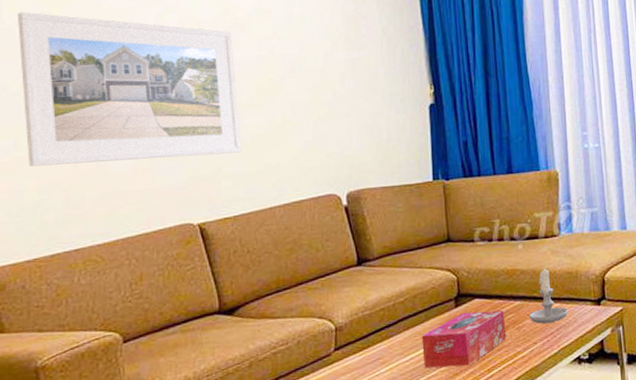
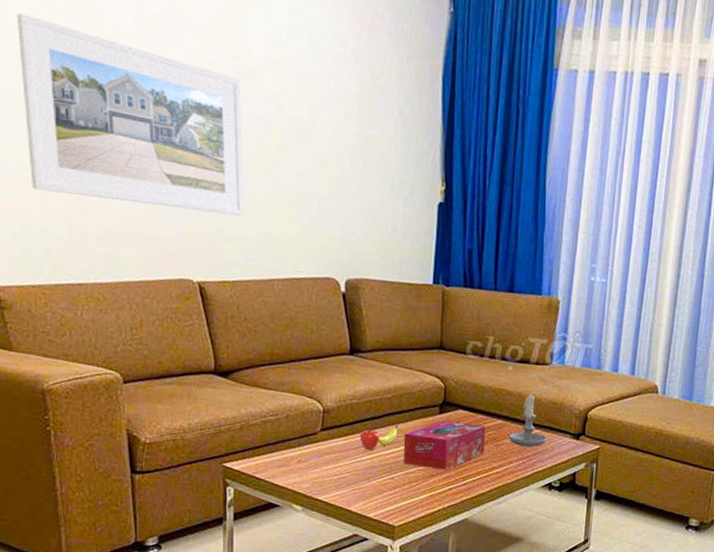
fruit: none [375,328,415,362] -> present [359,424,398,451]

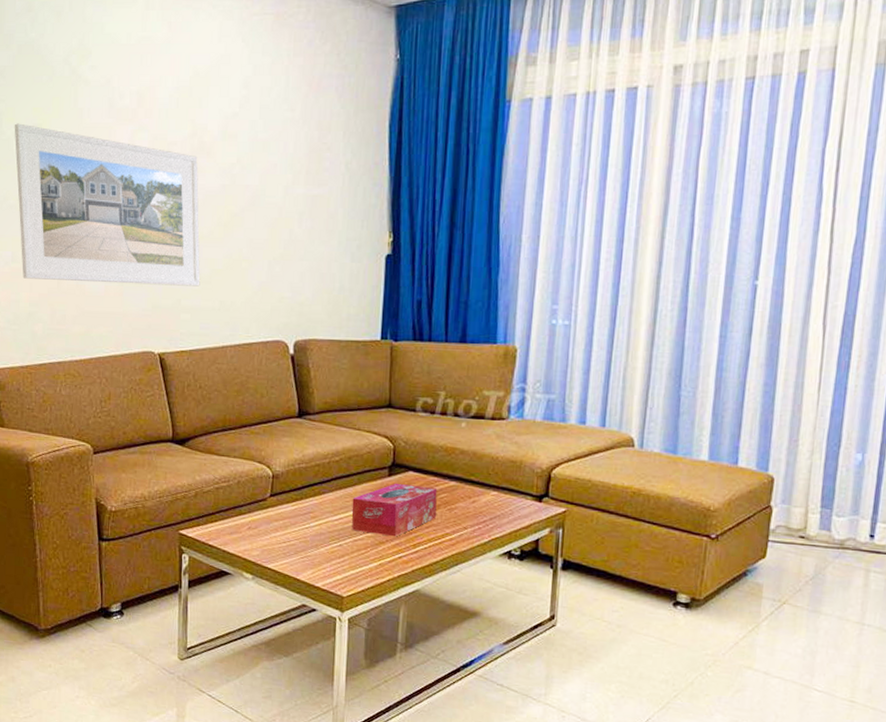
fruit: present [359,424,398,451] -> none [307,488,346,517]
candle: present [509,392,547,447] -> none [463,451,505,511]

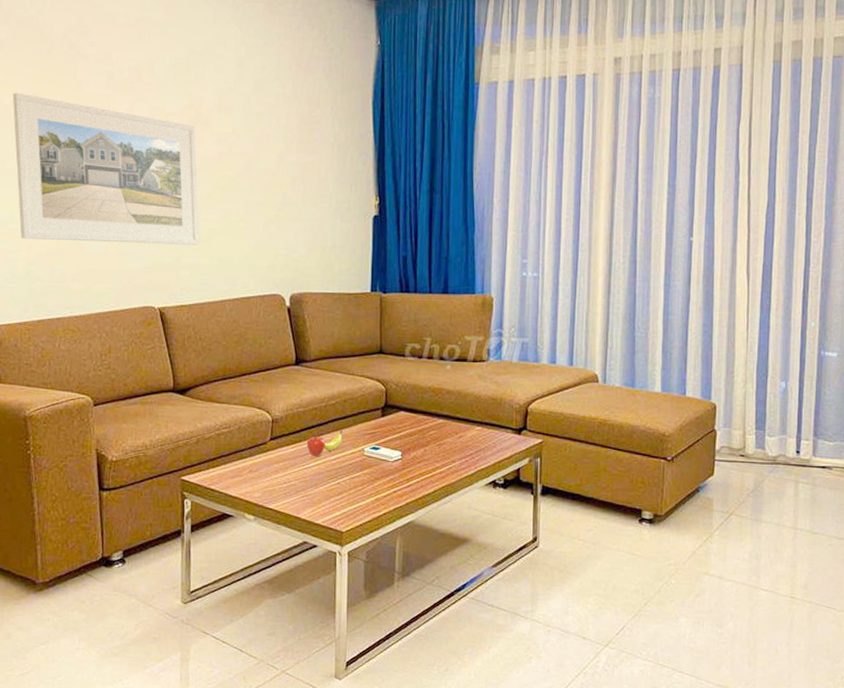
fruit: none [307,488,346,517] -> present [306,430,343,457]
tissue box: present [351,483,438,537] -> none [348,422,427,473]

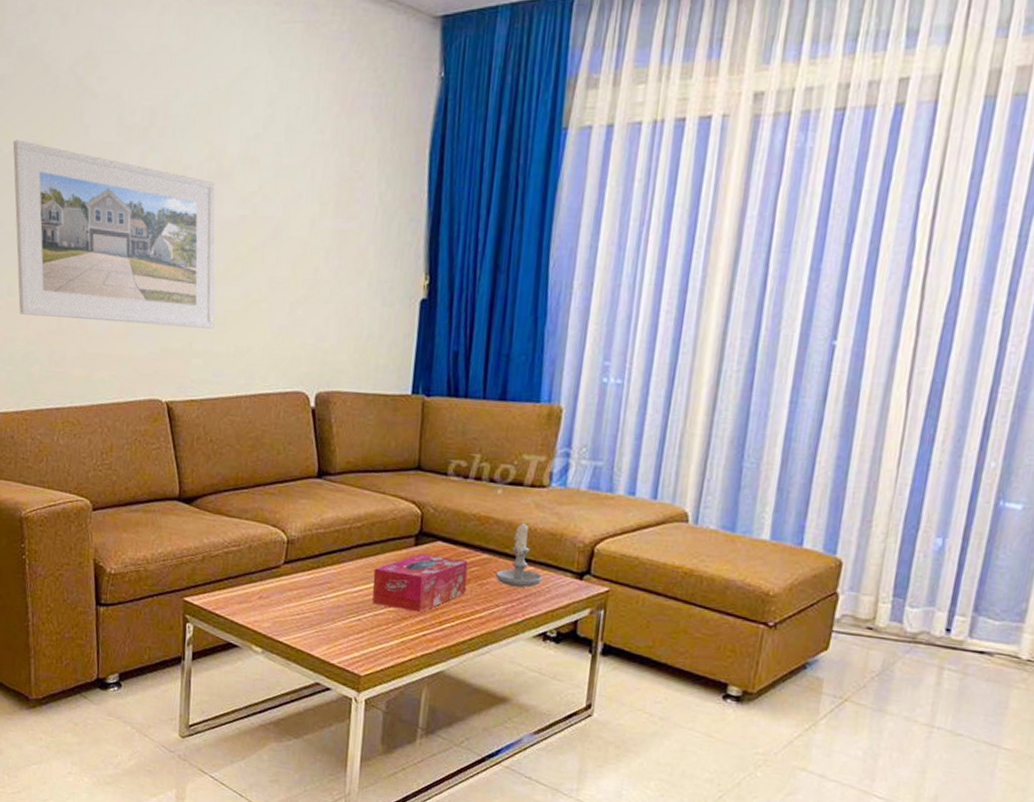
fruit: present [306,430,343,457] -> none [325,557,368,588]
tissue box: none [348,422,427,473] -> present [372,553,468,613]
candle: none [451,390,488,444] -> present [496,521,542,588]

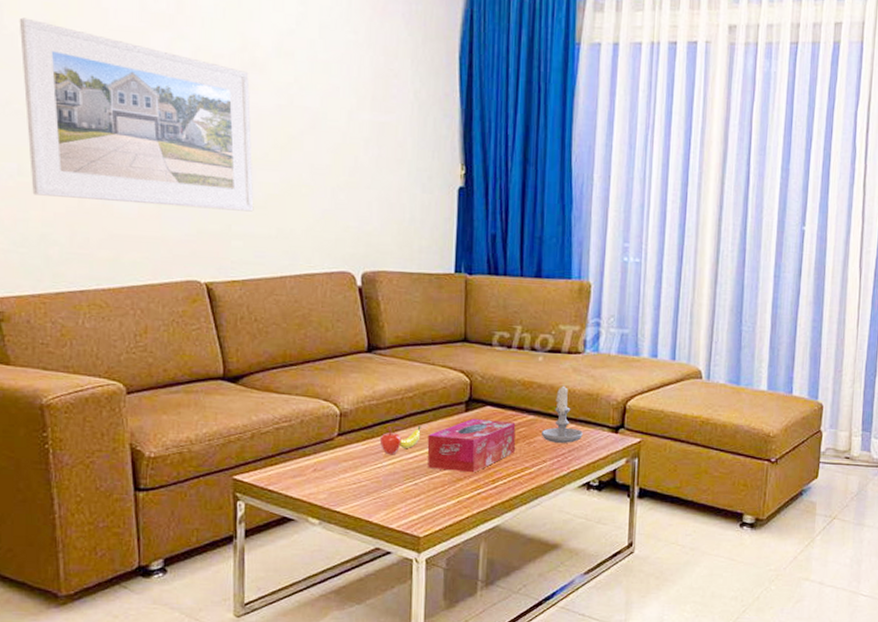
fruit: none [325,557,368,588] -> present [379,426,421,455]

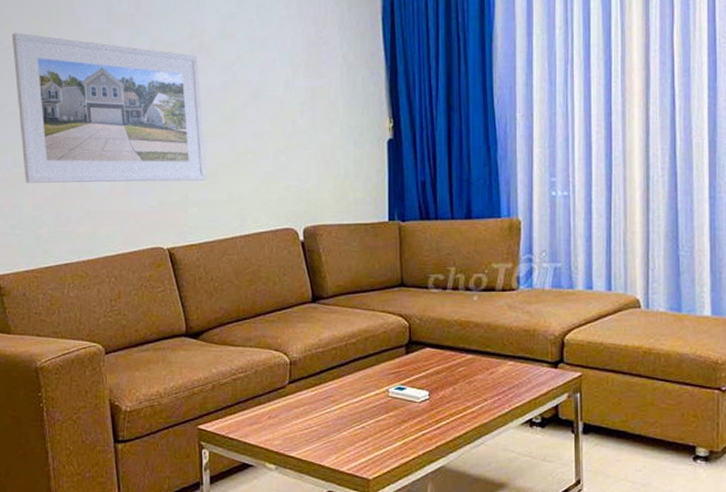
fruit: present [379,426,421,455] -> none [327,371,365,400]
tissue box: present [427,418,516,473] -> none [371,360,456,414]
candle: present [542,384,583,443] -> none [481,322,522,381]

